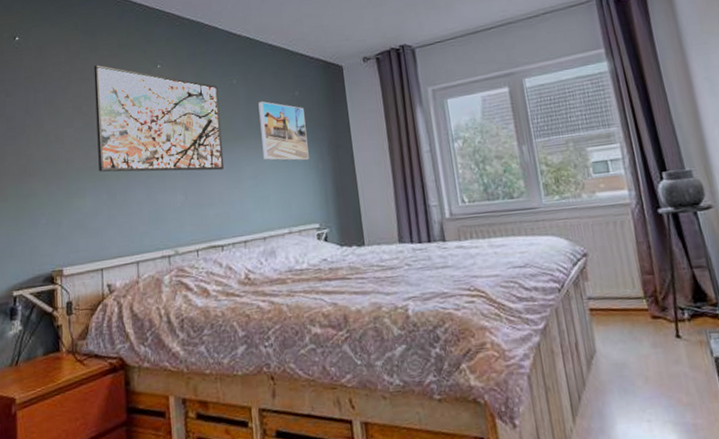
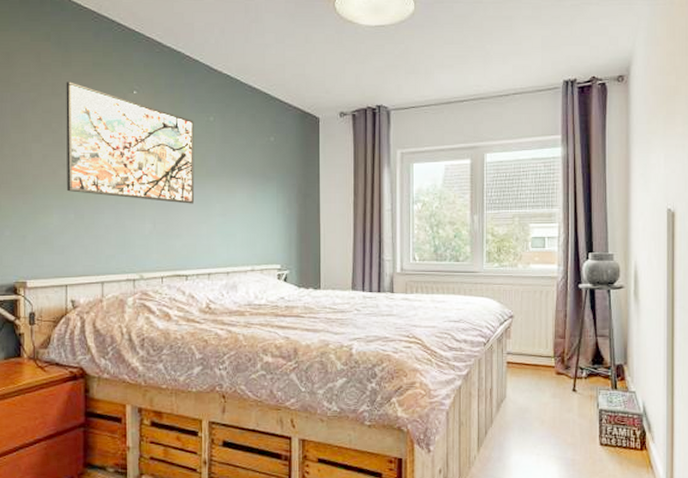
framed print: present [258,101,309,161] -> none [233,143,278,205]

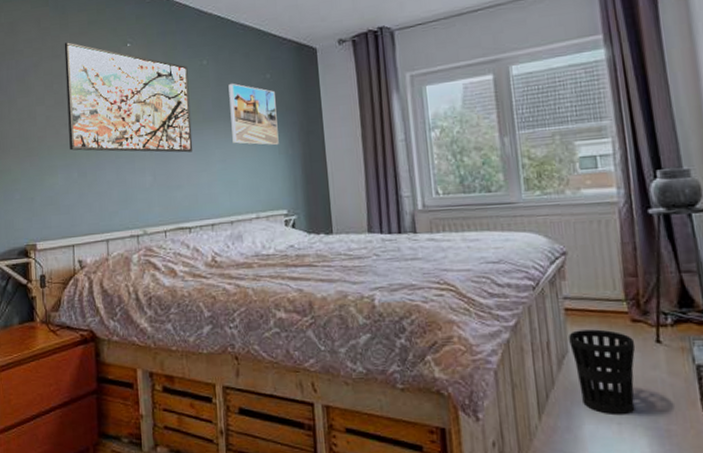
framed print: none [233,143,278,205] -> present [228,83,279,146]
wastebasket: none [508,379,557,447] -> present [569,329,636,414]

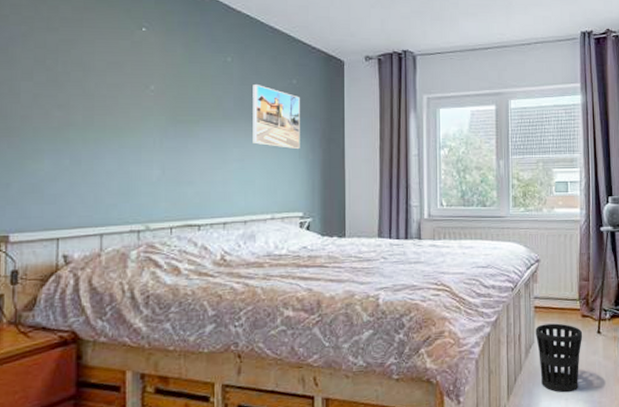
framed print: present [64,42,193,153] -> none [62,15,210,149]

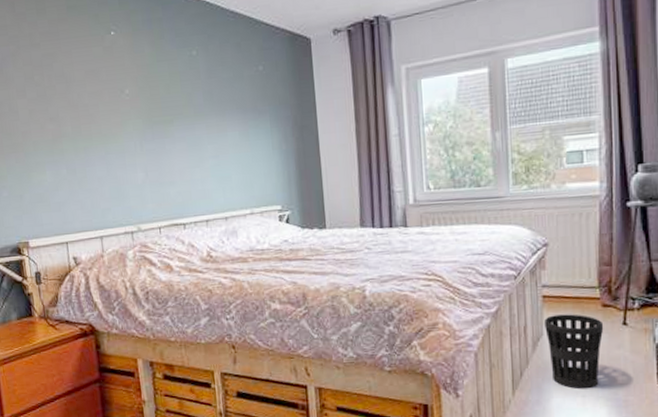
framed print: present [253,85,300,150] -> none [219,76,273,141]

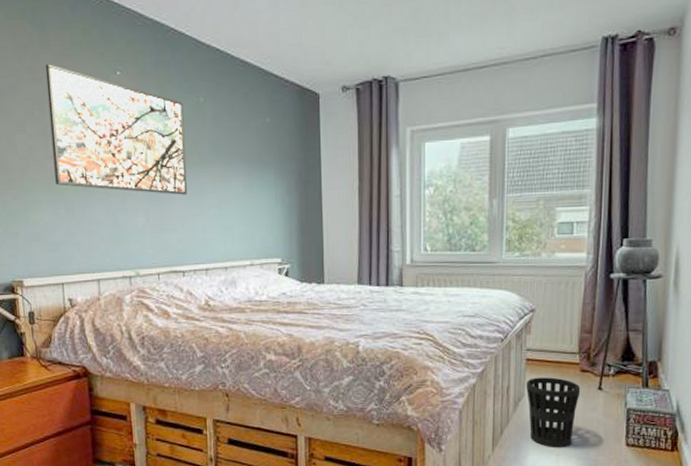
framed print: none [42,29,185,148] -> present [45,64,188,195]

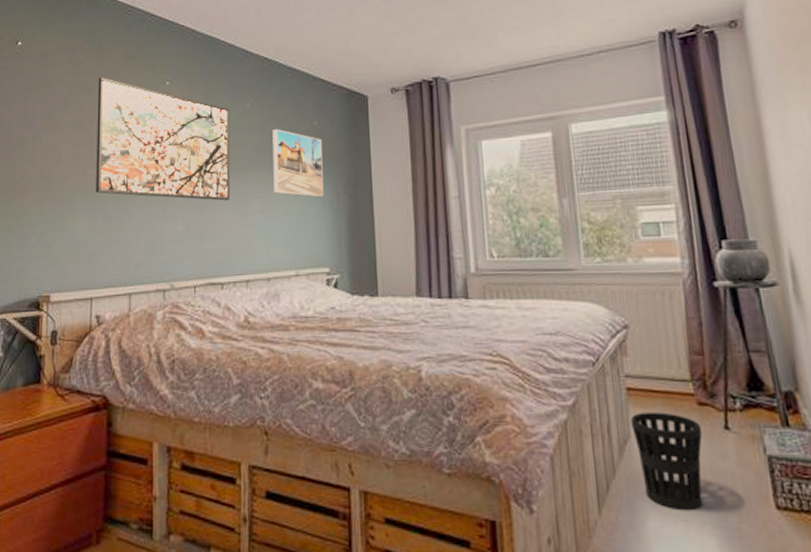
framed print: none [226,125,276,194] -> present [272,129,324,198]

